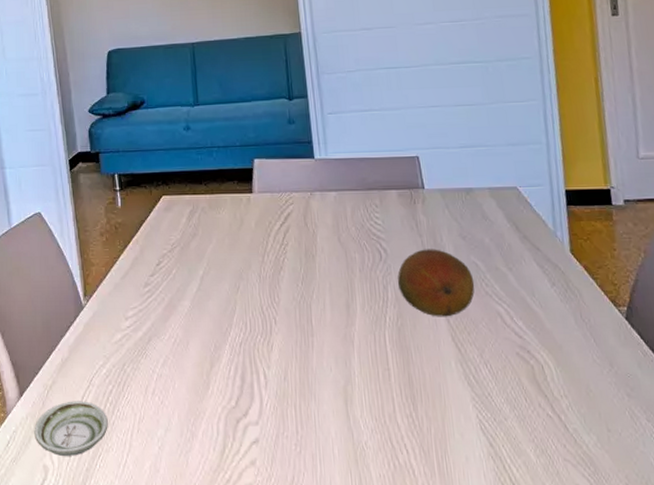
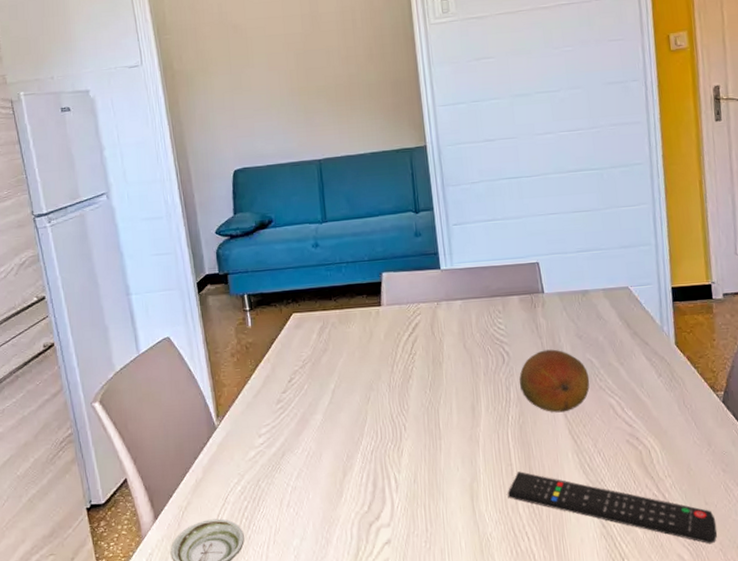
remote control: none [384,378,623,477] -> present [507,471,717,544]

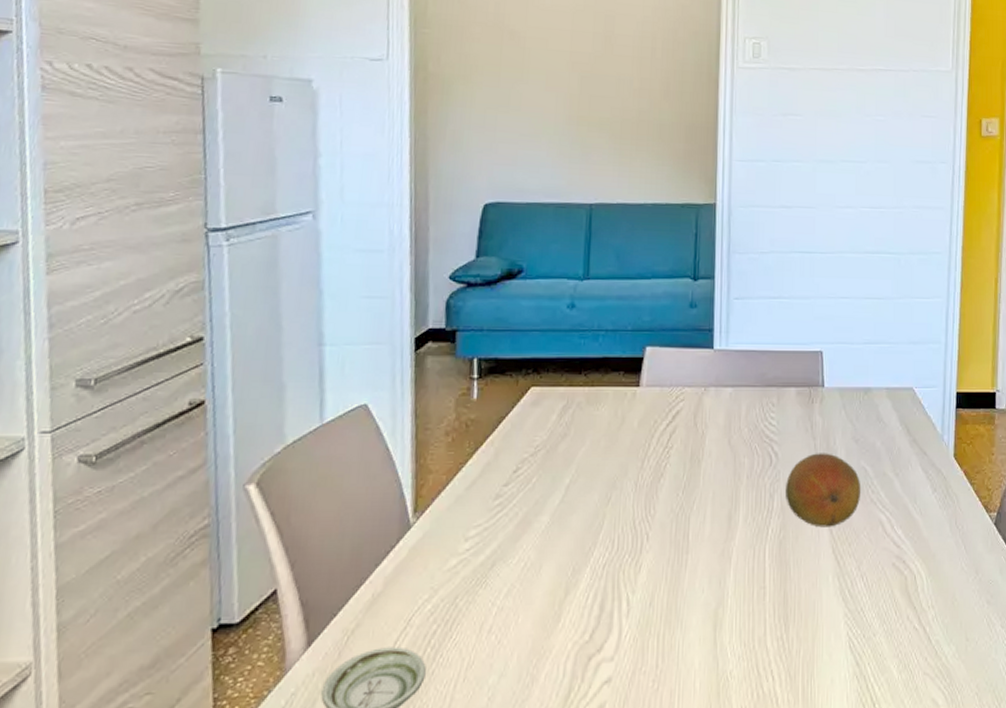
remote control: present [507,471,717,544] -> none [756,596,975,687]

